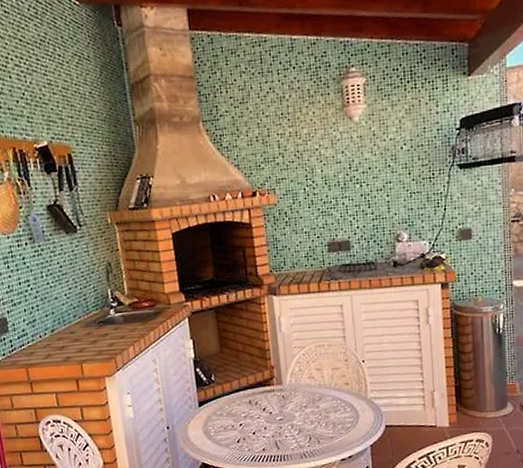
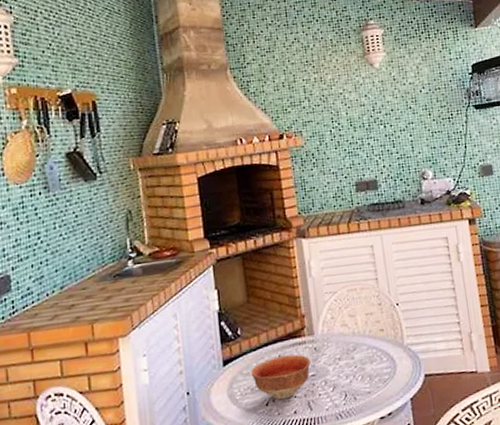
bowl: none [223,401,279,439] -> present [250,354,311,400]

